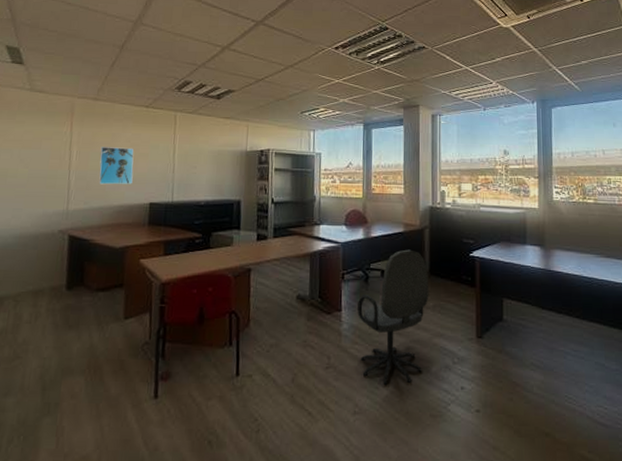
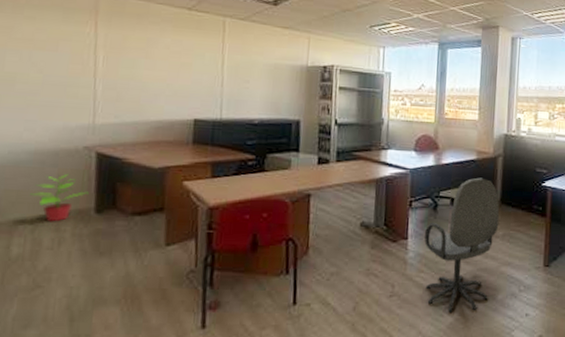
potted plant: none [15,254,62,298] -> present [30,173,89,222]
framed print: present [99,147,134,185] -> none [132,52,175,98]

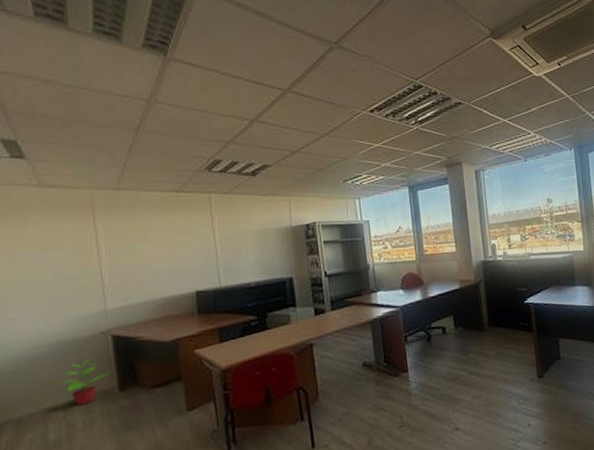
office chair: present [424,177,500,312] -> none [422,304,491,434]

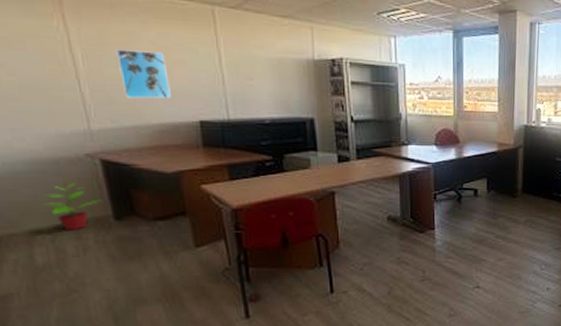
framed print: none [131,236,173,279] -> present [115,49,171,99]

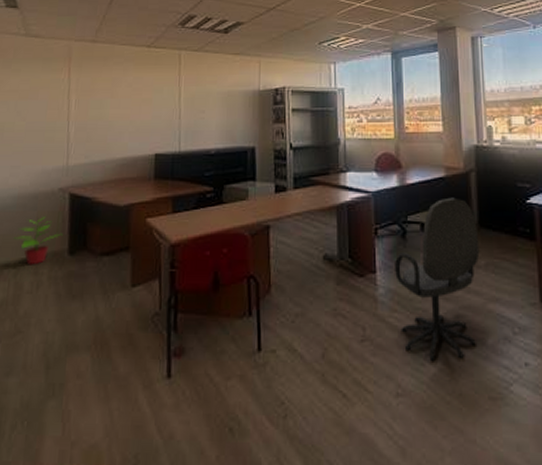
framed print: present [115,49,171,99] -> none [100,93,137,136]
office chair: none [450,169,522,291] -> present [393,197,480,361]

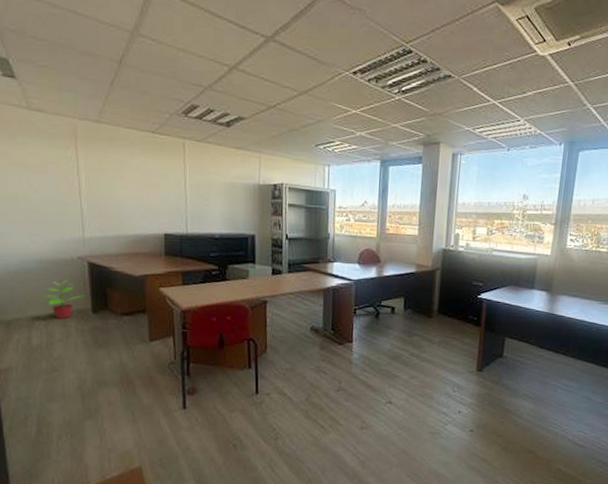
office chair: present [393,197,480,361] -> none [367,289,437,406]

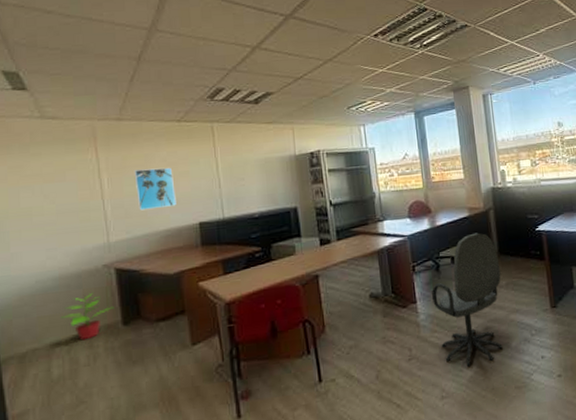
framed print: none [109,174,145,214] -> present [134,167,176,211]
office chair: none [367,289,437,406] -> present [431,232,503,367]

